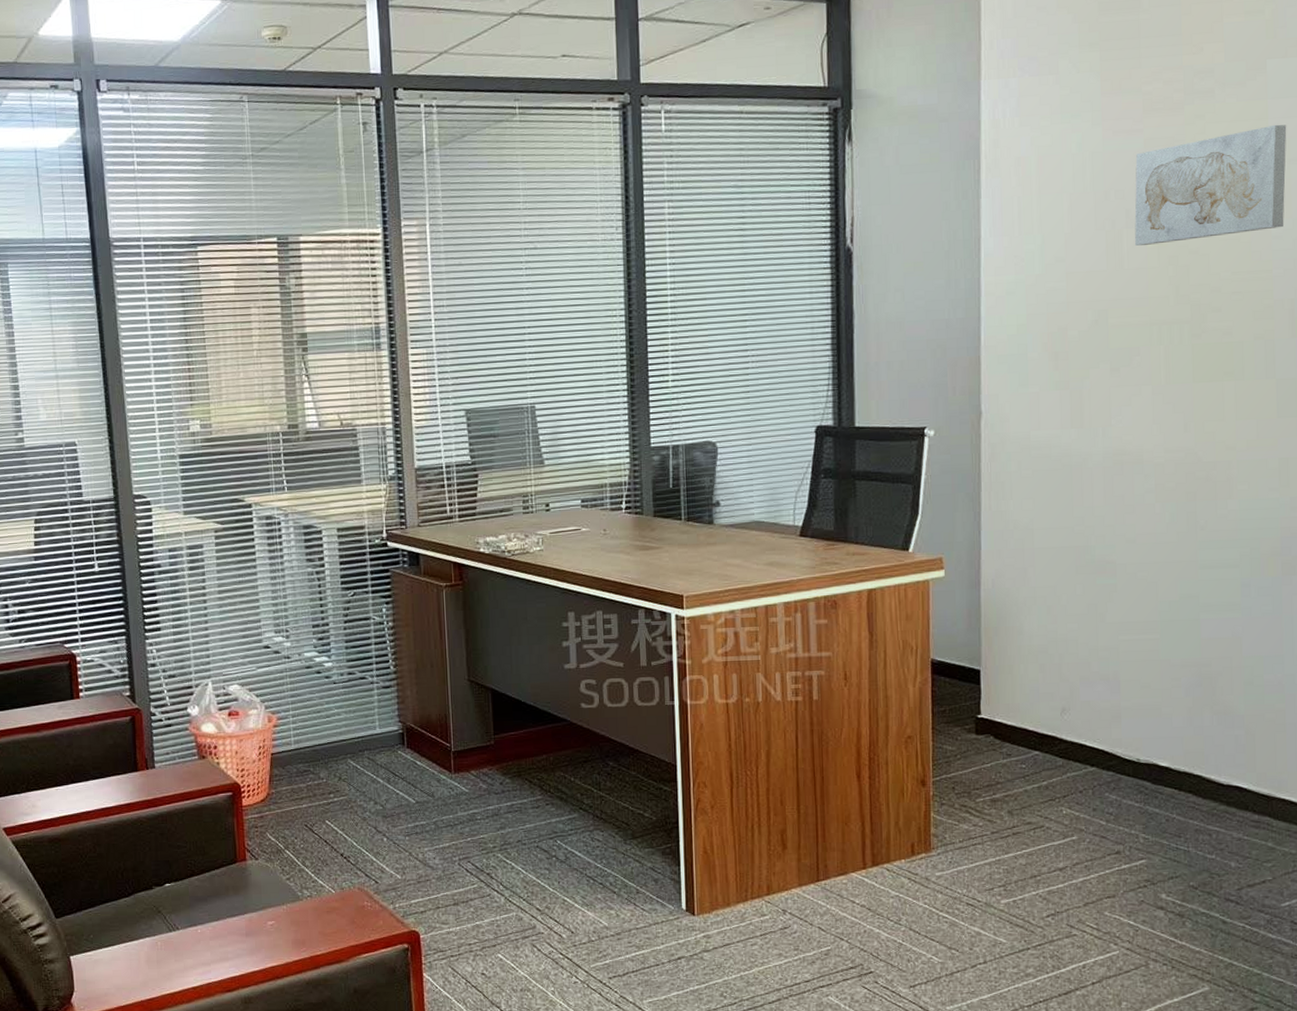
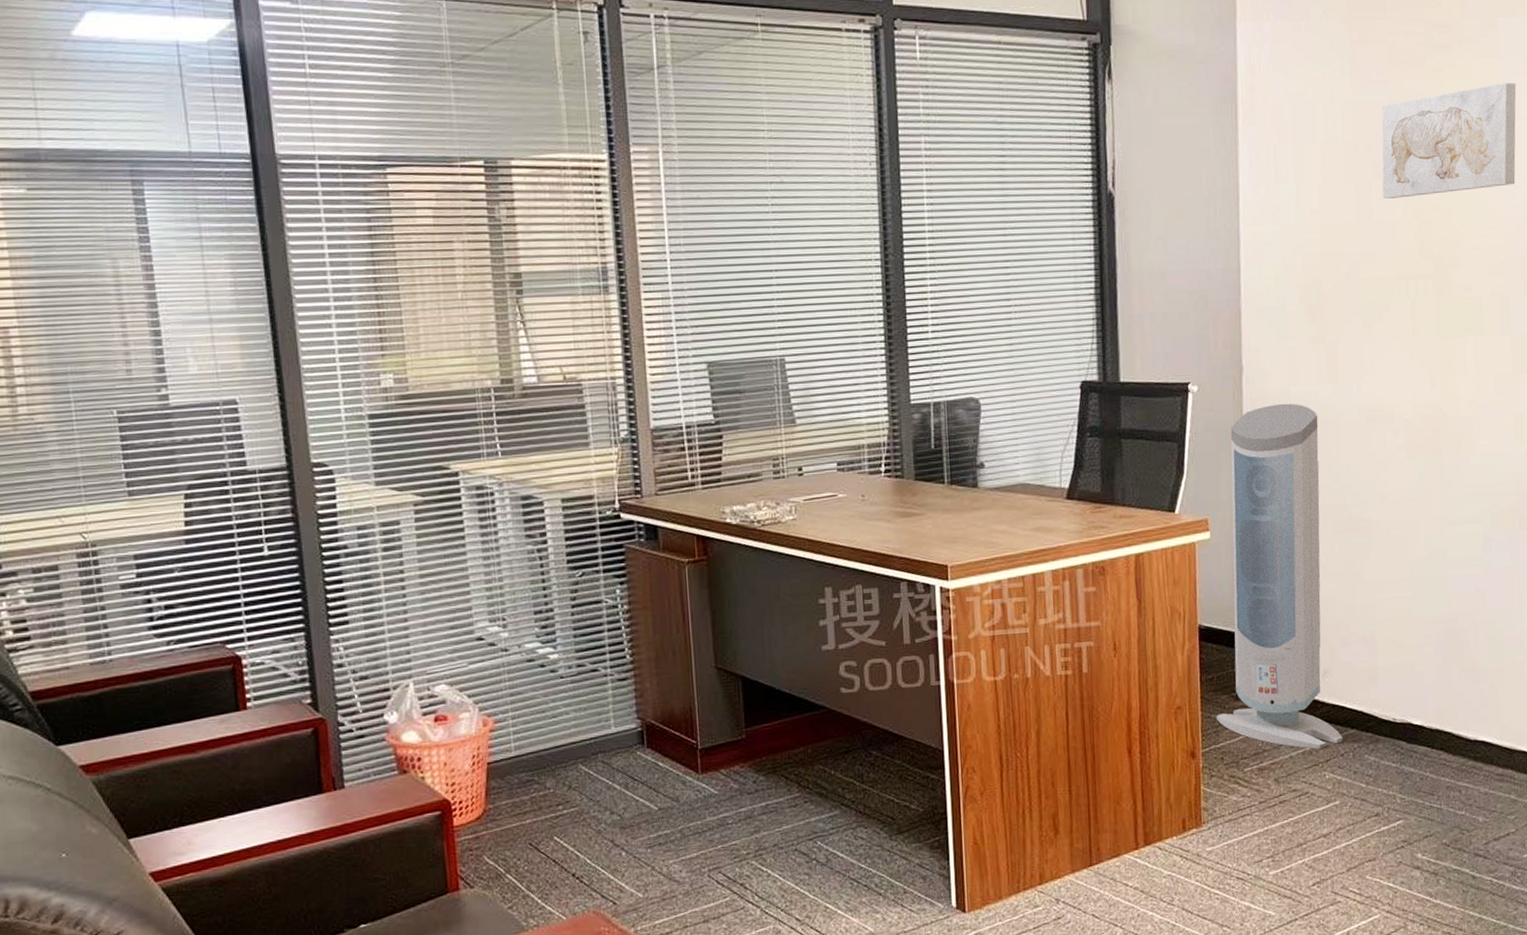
air purifier: none [947,447,1081,785] -> present [1216,403,1343,750]

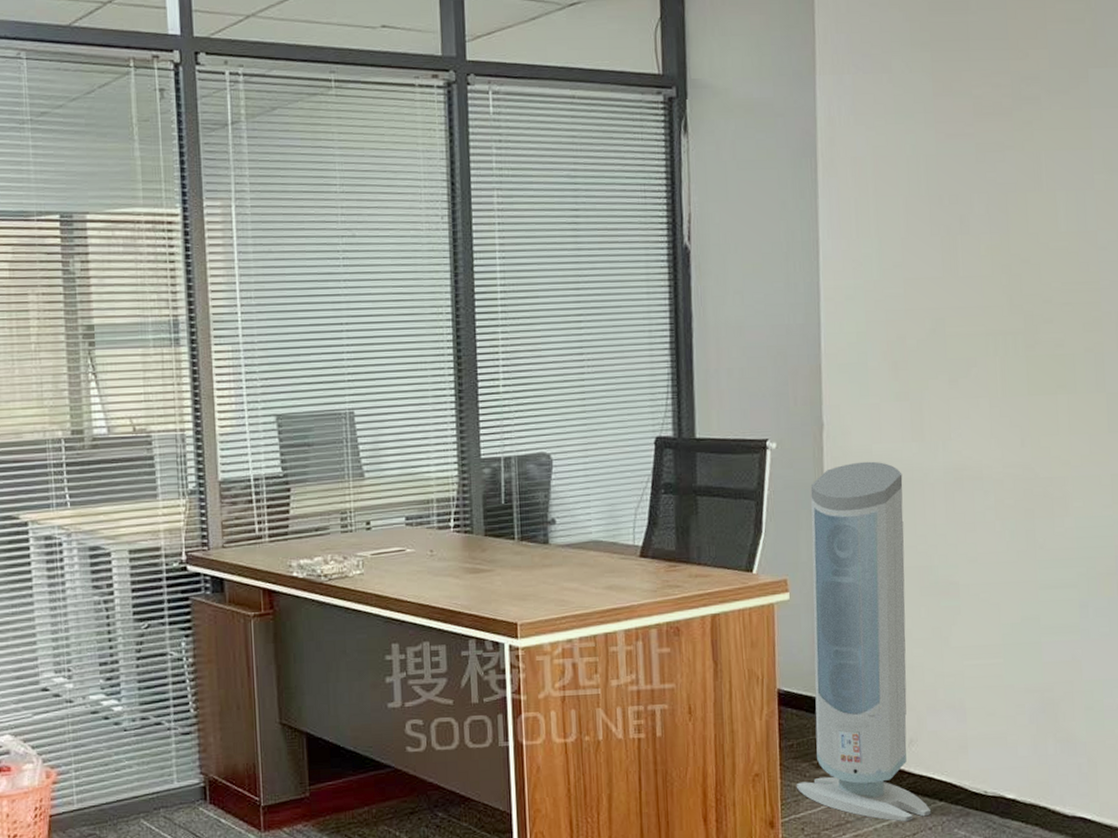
wall art: present [1382,82,1517,199] -> none [967,134,1109,253]

